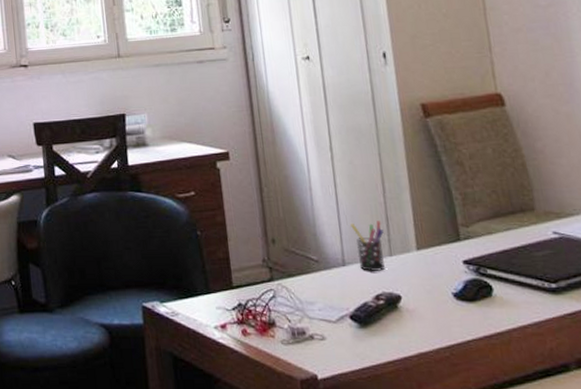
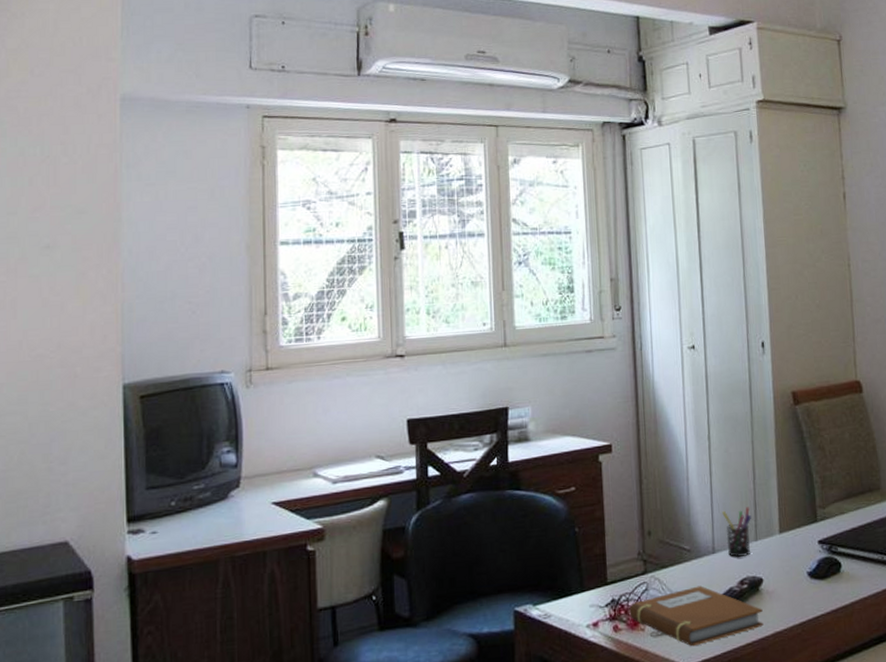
notebook: none [257,297,406,359] -> present [629,585,764,647]

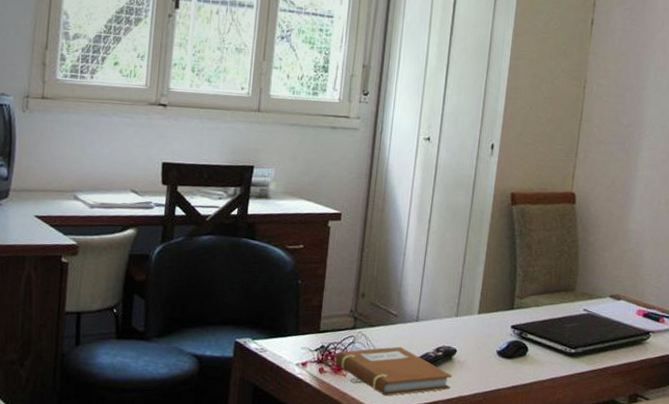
pen holder: present [722,507,751,558] -> none [429,287,456,329]

